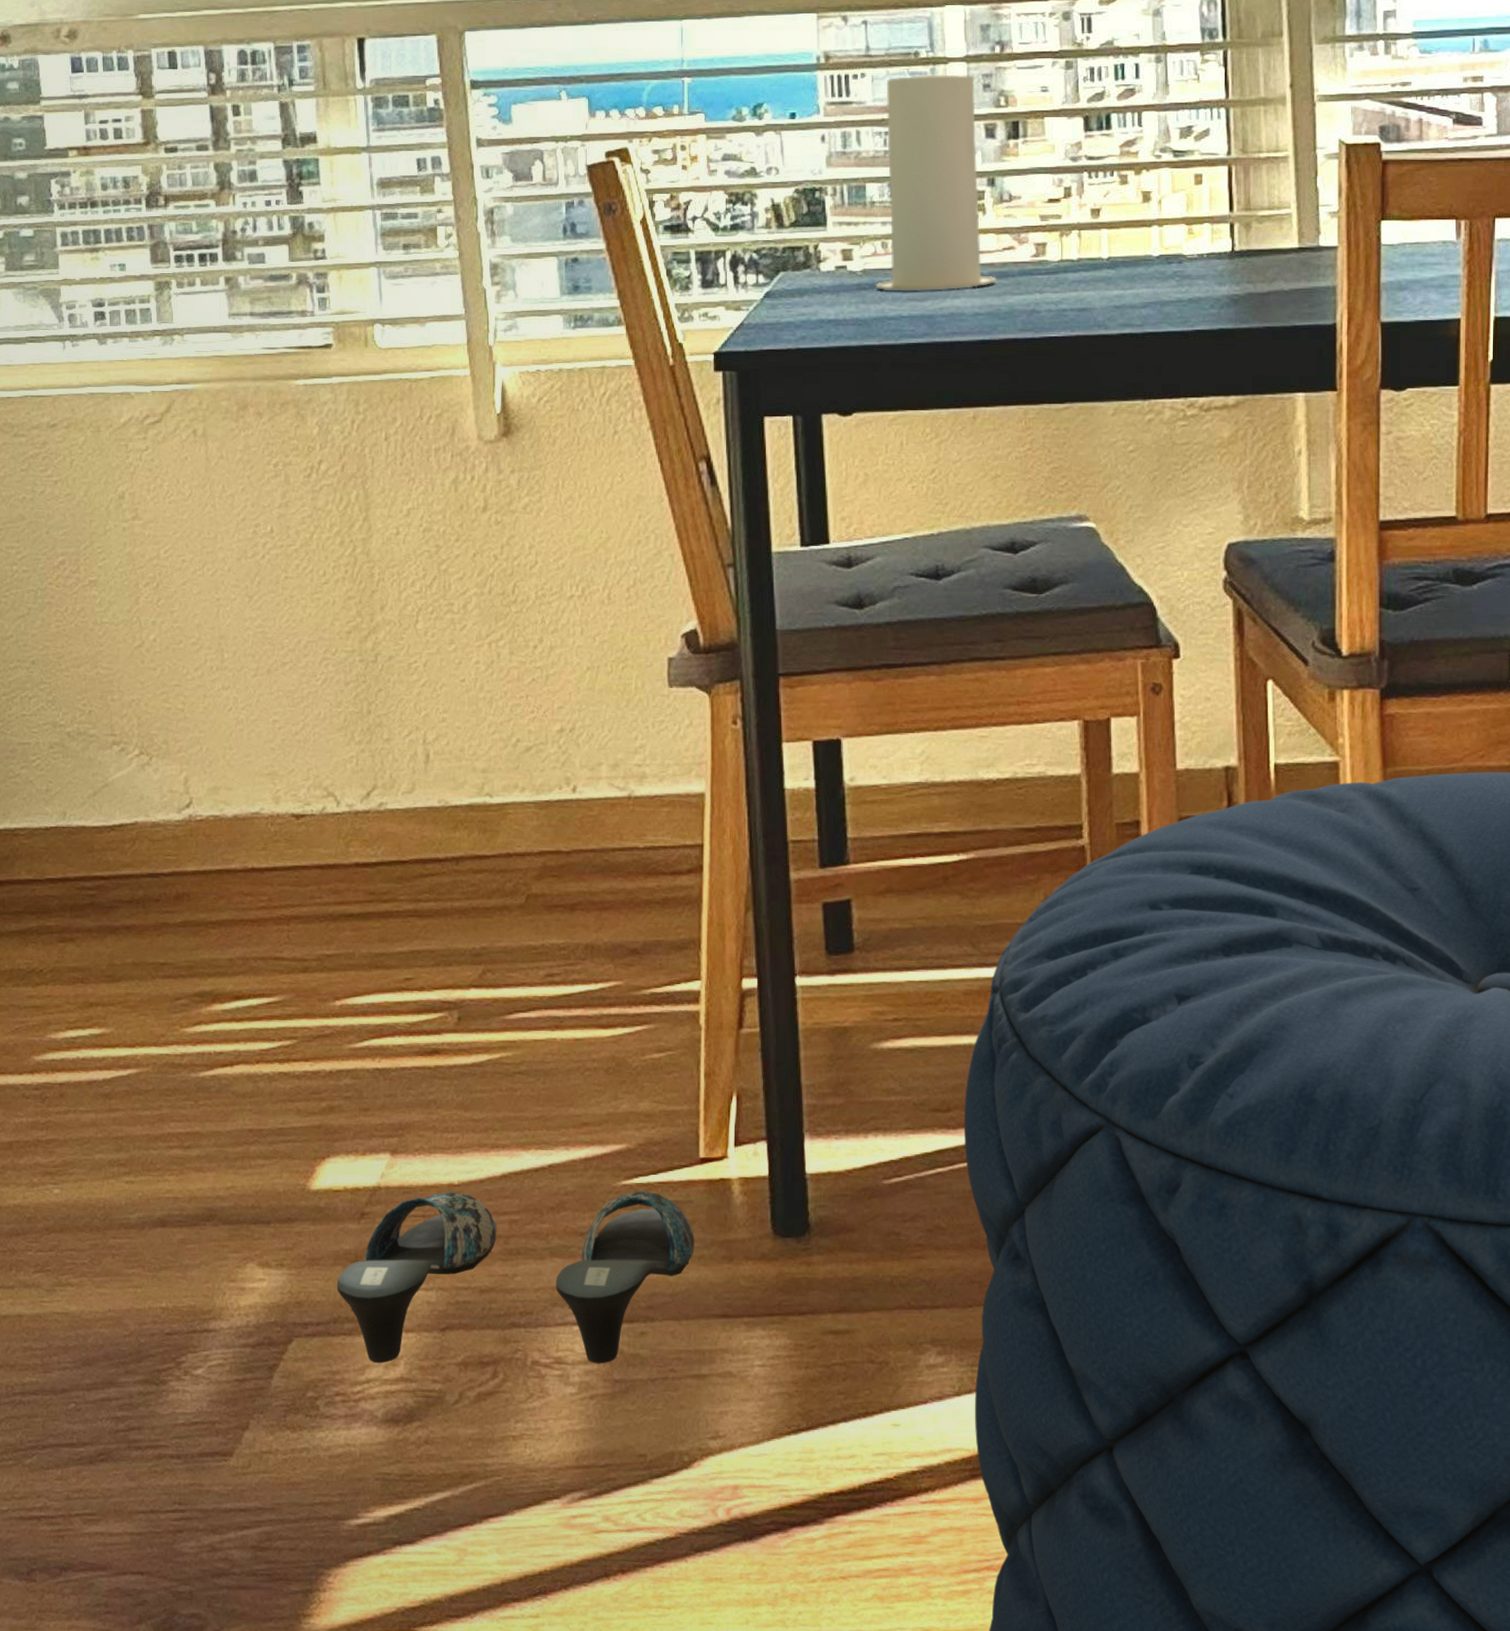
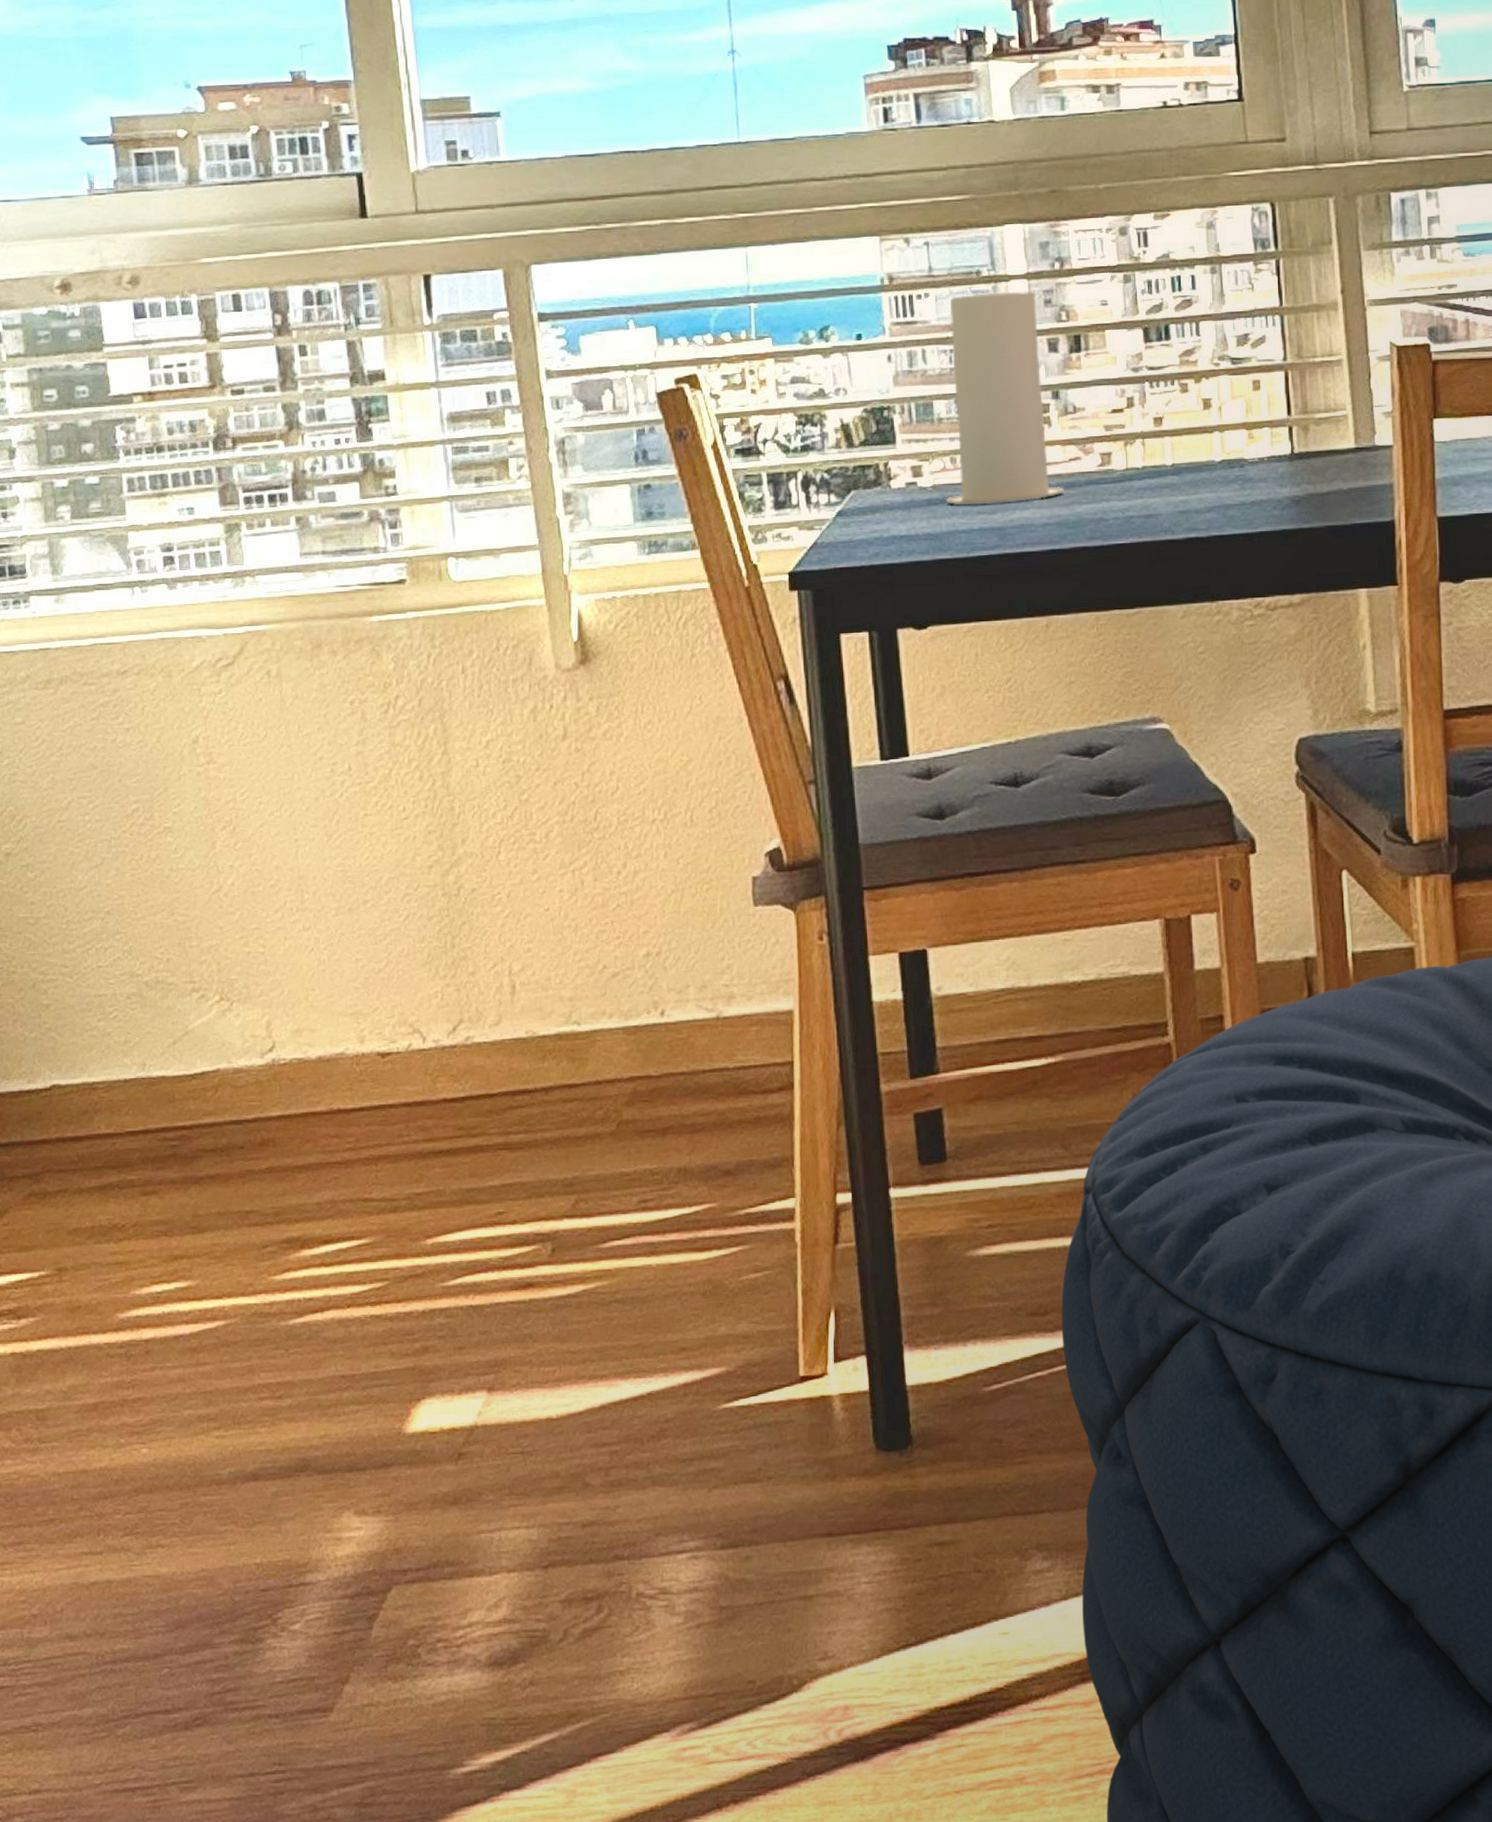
slippers: present [336,1191,694,1364] -> none [435,1413,797,1606]

